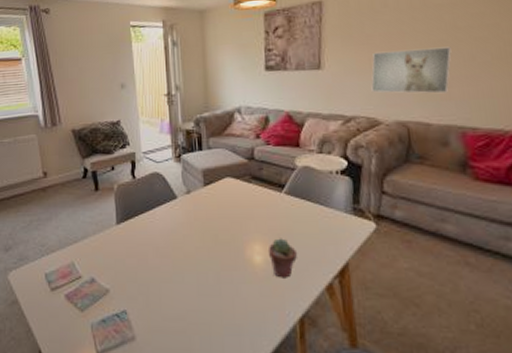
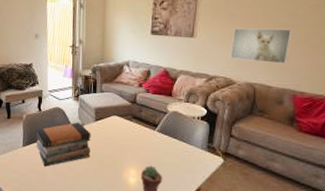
book stack: none [131,189,202,248] -> present [35,122,91,167]

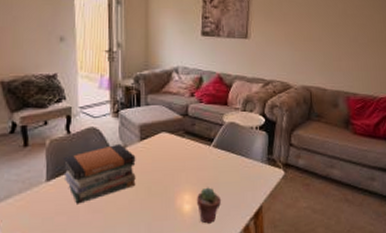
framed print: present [230,28,292,64] -> none [285,28,342,65]

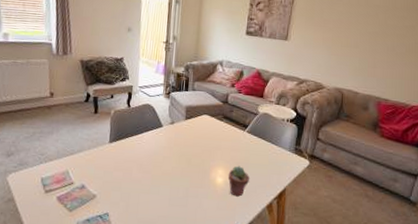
book stack: present [63,143,136,204] -> none [122,120,181,164]

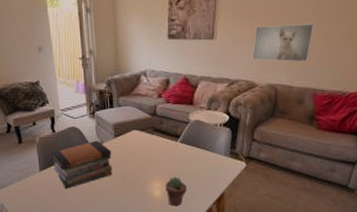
book stack: none [122,120,181,164] -> present [52,140,113,189]
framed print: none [321,33,380,72] -> present [252,23,314,62]

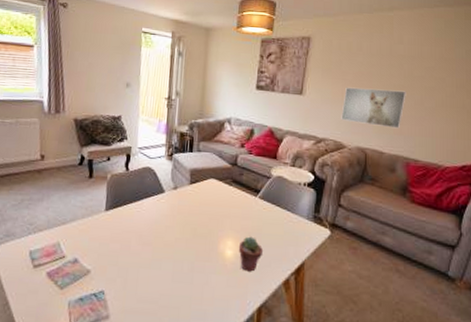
book stack: present [52,140,113,189] -> none [120,184,185,235]

